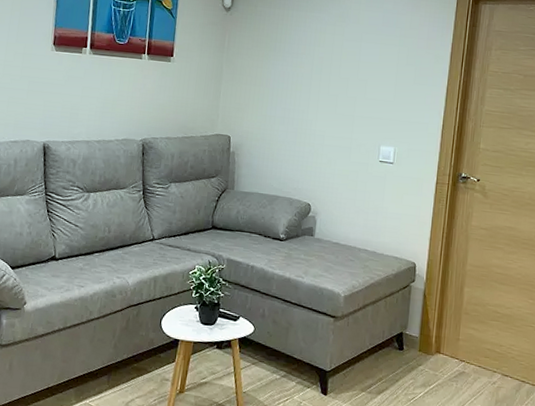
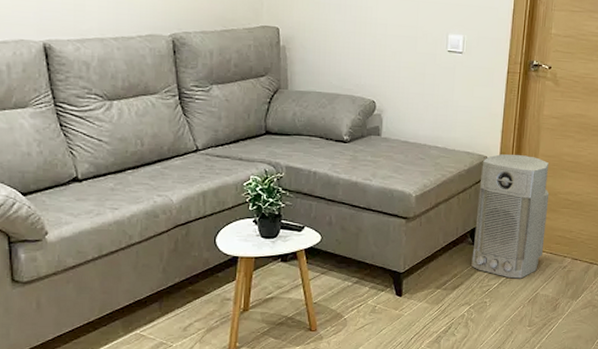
air purifier: none [397,261,478,390] -> present [471,154,550,279]

